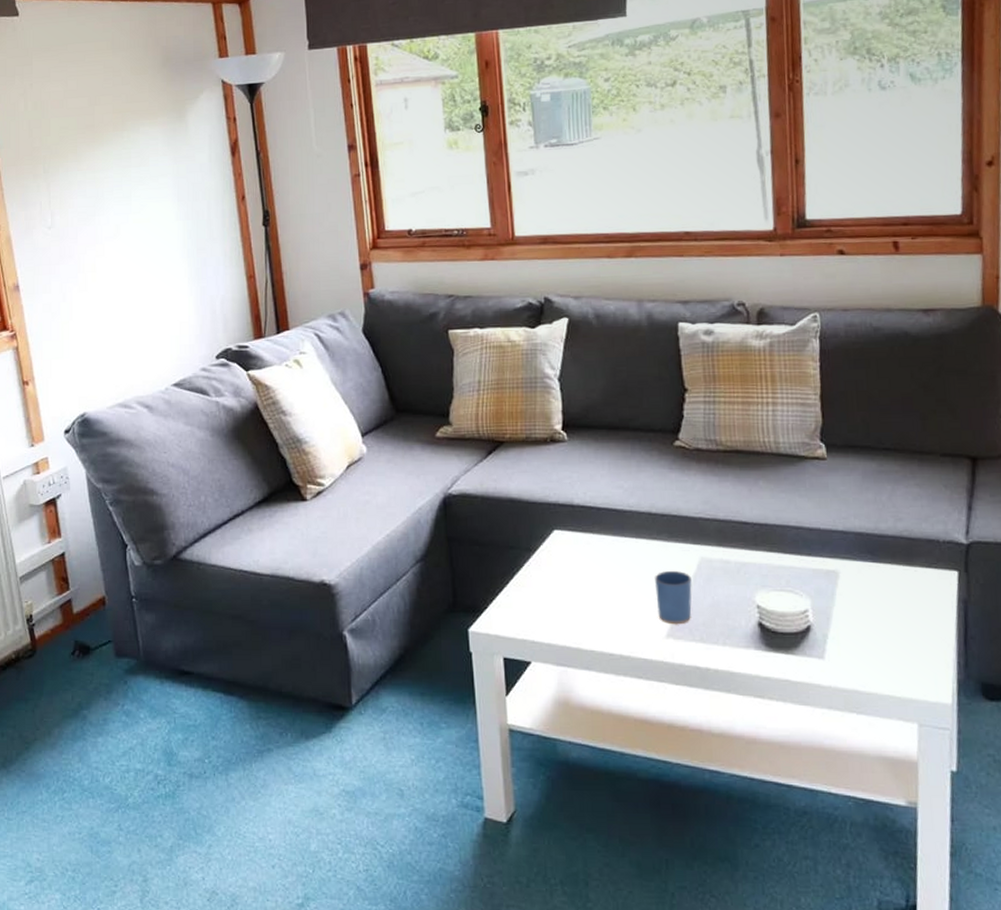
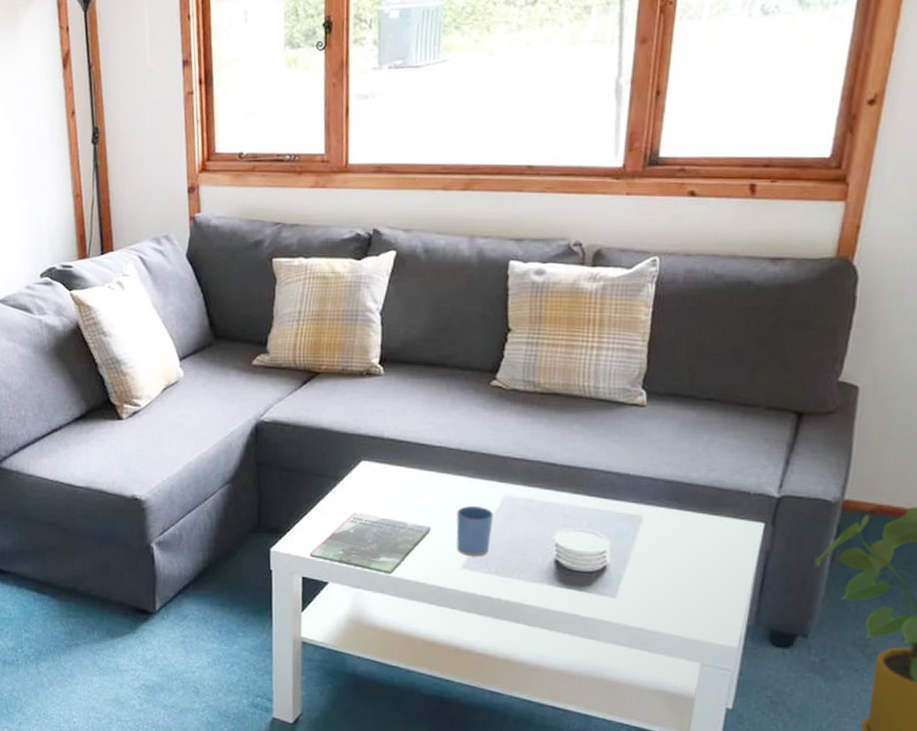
magazine: none [509,584,631,649] -> present [310,512,431,575]

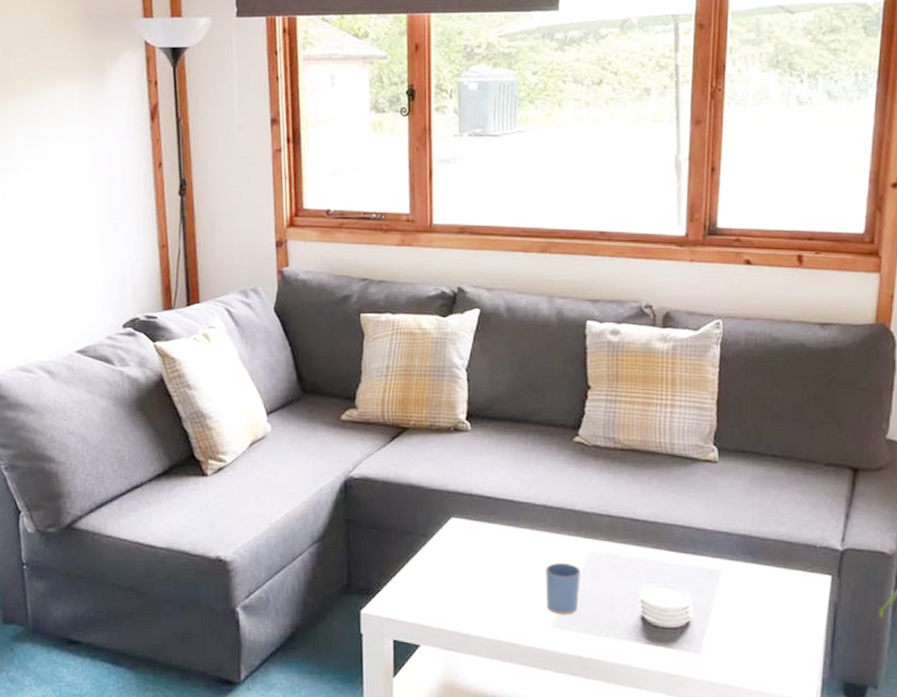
magazine: present [310,512,431,575] -> none [401,571,521,635]

